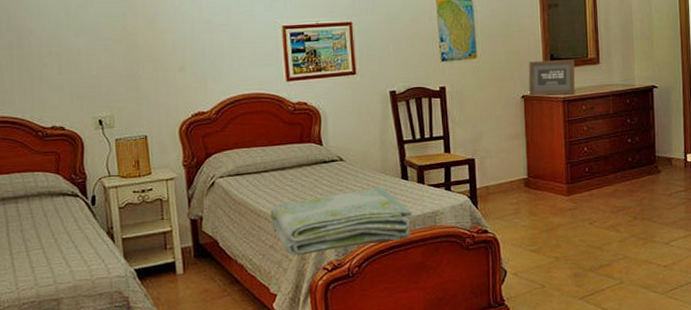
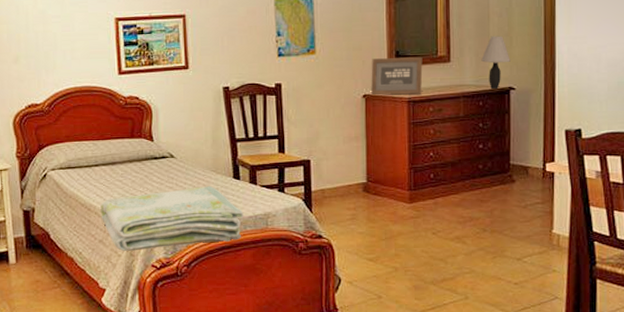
table lamp: none [627,39,652,89] -> present [481,36,511,90]

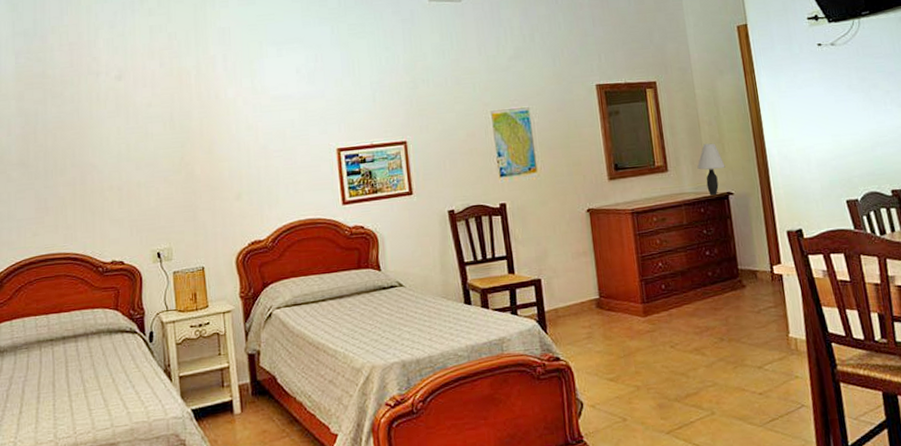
towel: present [100,186,244,251] -> none [329,314,478,391]
picture frame: present [371,57,423,95] -> none [592,168,644,209]

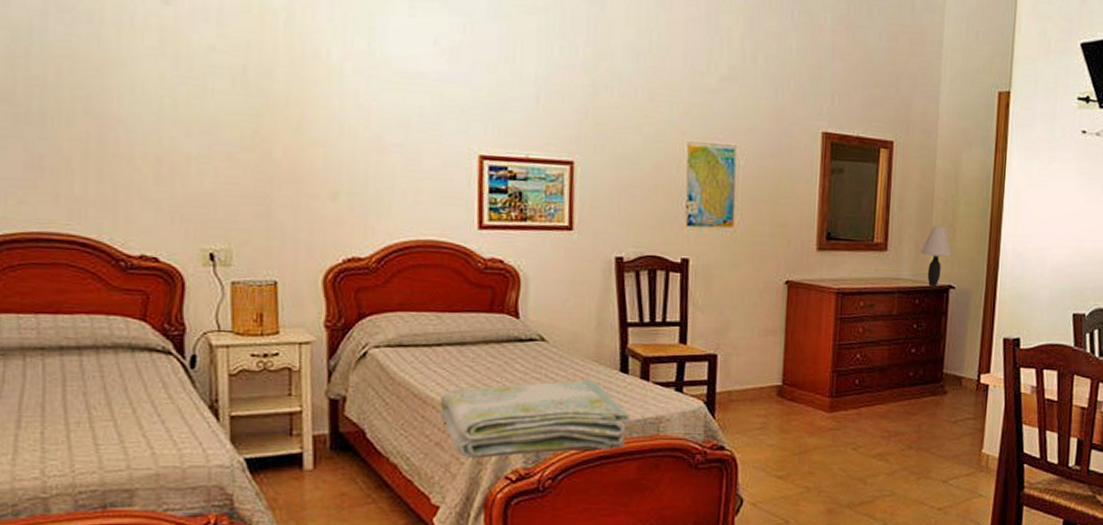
towel: none [329,314,478,391] -> present [440,379,630,458]

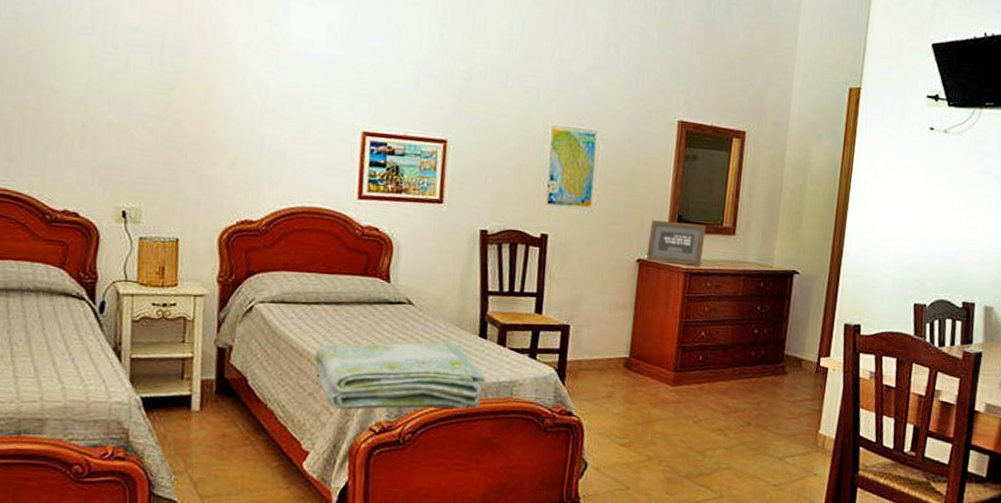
picture frame: none [795,239,857,286] -> present [646,220,706,266]
table lamp: present [921,225,952,287] -> none [767,212,798,272]

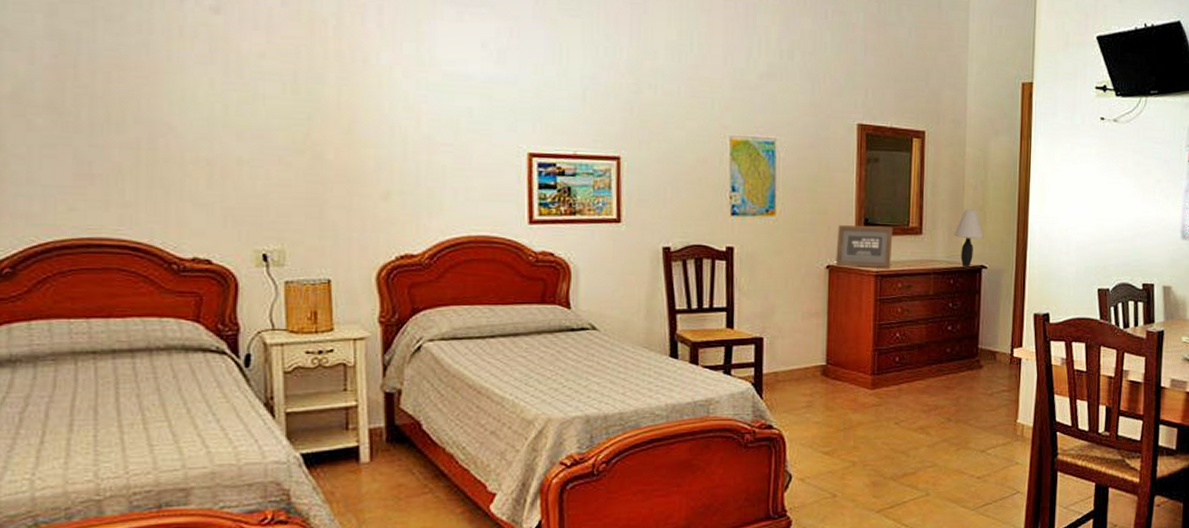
towel: present [314,342,486,410] -> none [494,366,681,445]
table lamp: none [767,212,798,272] -> present [954,209,984,268]

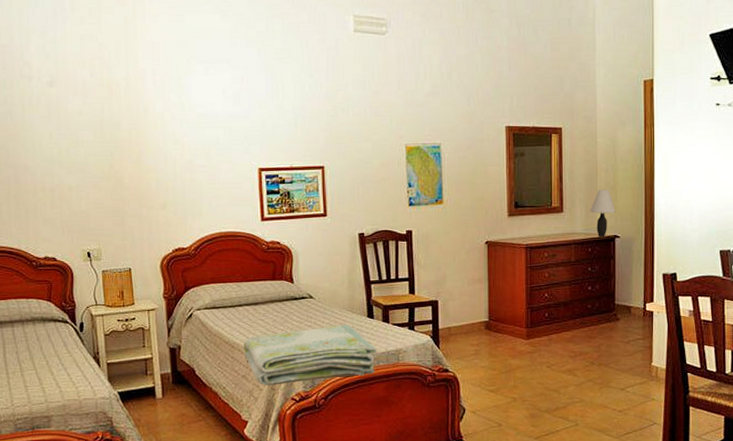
towel: none [494,366,681,445] -> present [243,325,377,386]
picture frame: present [836,225,893,268] -> none [493,208,539,242]

